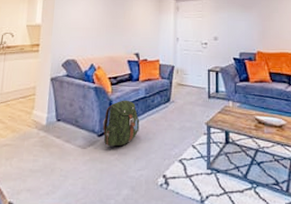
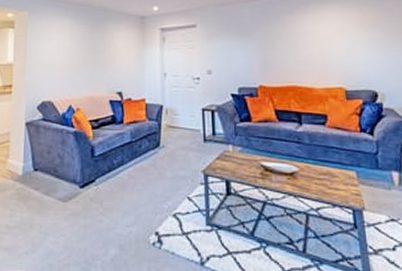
backpack: present [103,100,140,147] -> none [85,145,126,199]

